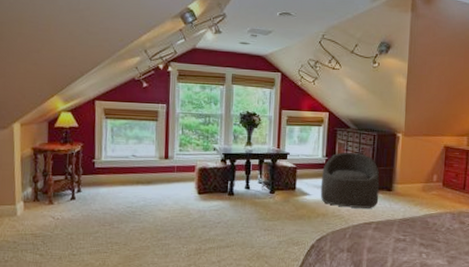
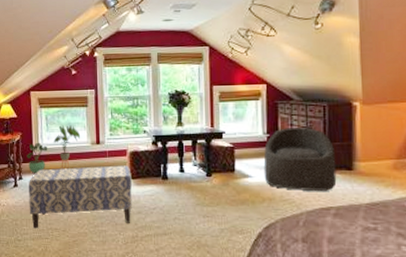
potted plant: none [87,154,111,187] -> present [26,142,47,174]
bench: none [87,180,199,243] -> present [29,165,132,229]
house plant: none [119,138,149,183] -> present [54,125,81,170]

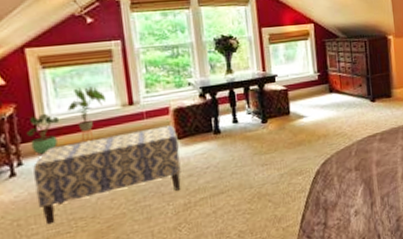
armchair: present [263,126,337,191] -> none [316,62,380,124]

